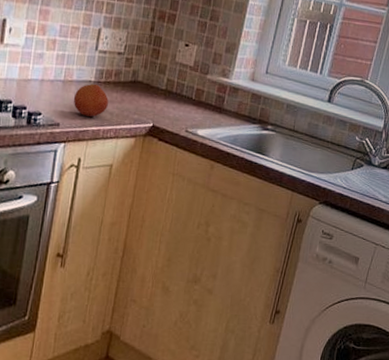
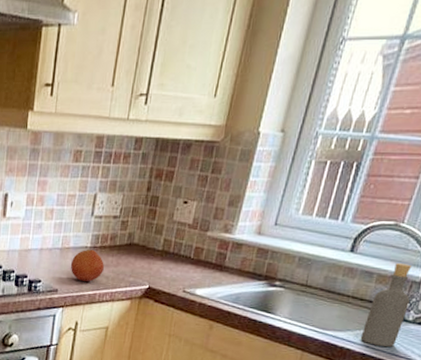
bottle: none [339,114,375,188] -> present [360,263,411,347]

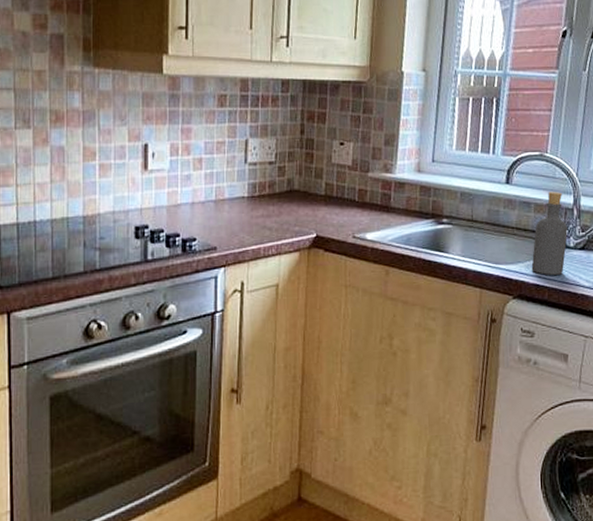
fruit: present [70,249,104,282] -> none [228,199,265,235]

